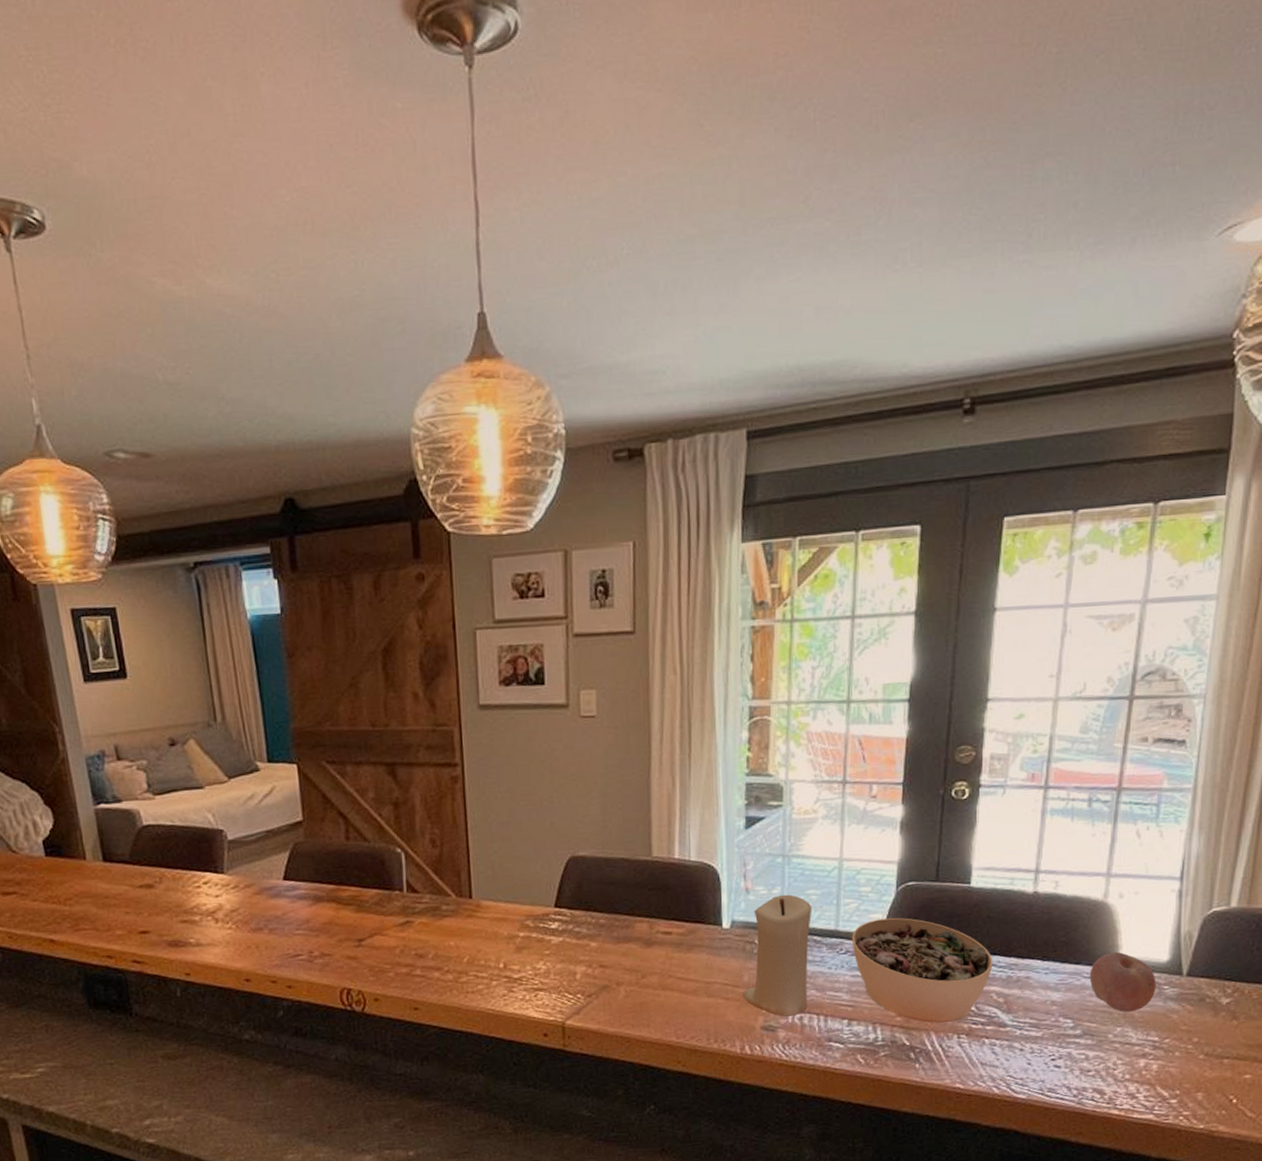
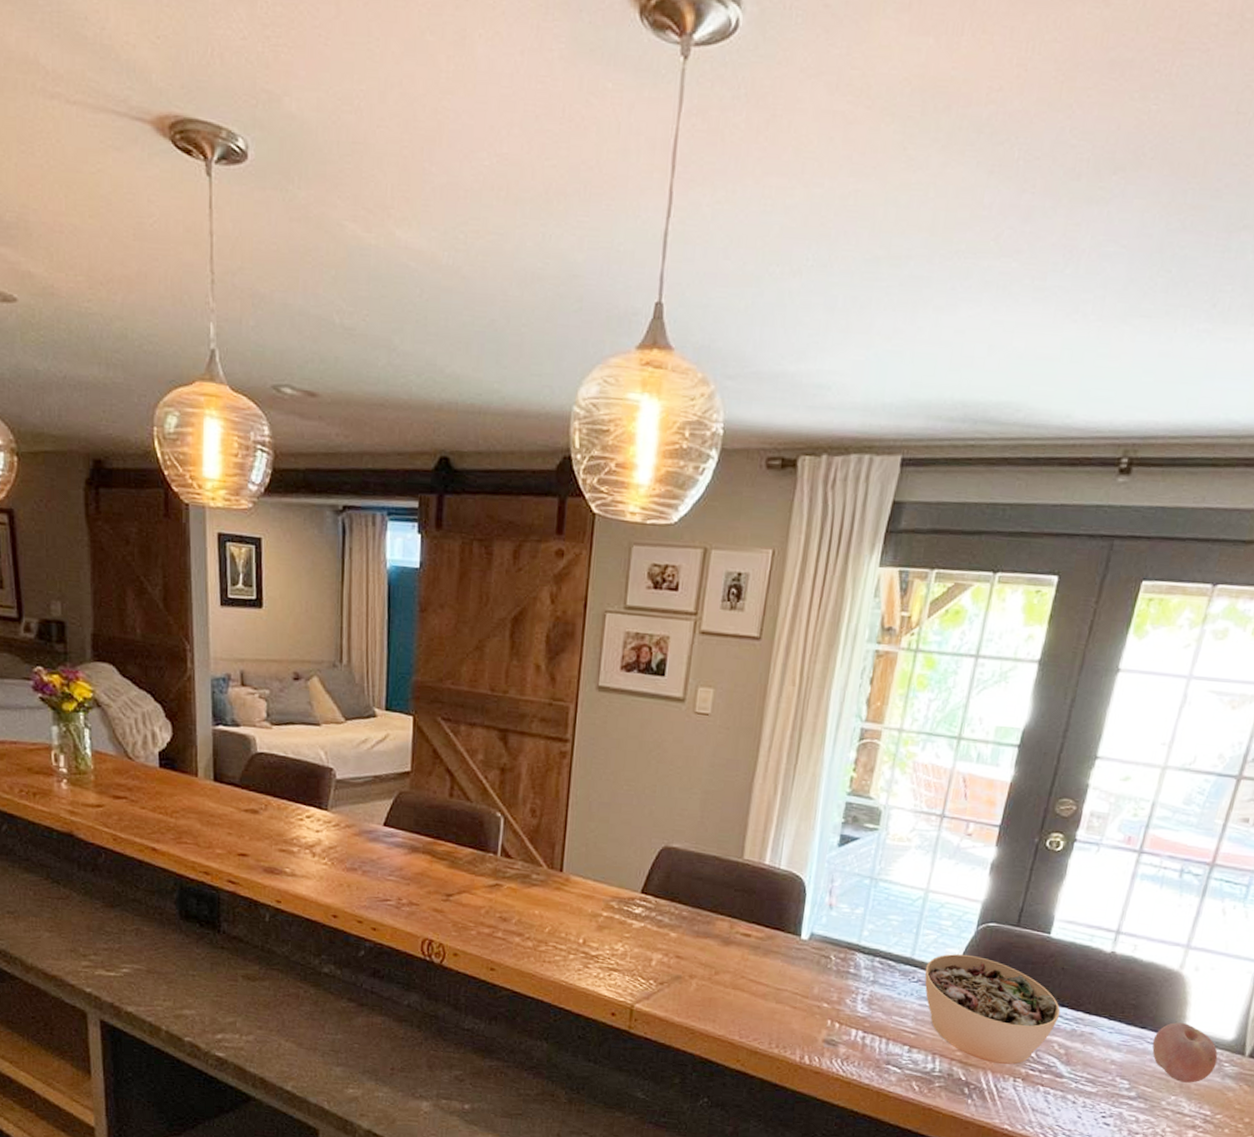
candle: present [742,894,813,1018] -> none [810,915,892,1035]

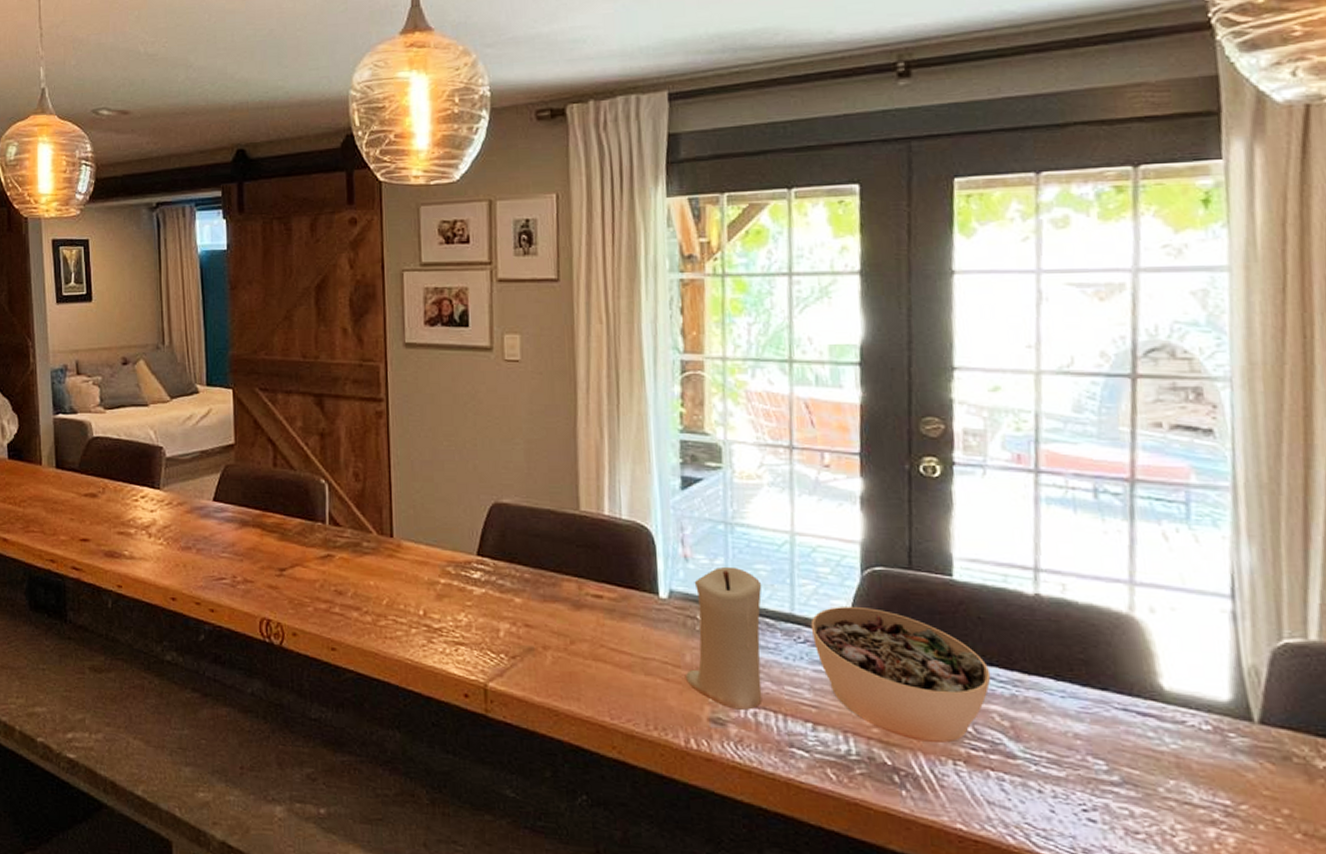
candle: none [810,915,892,1035] -> present [685,566,763,711]
fruit: present [1152,1022,1218,1083] -> none [1121,681,1219,762]

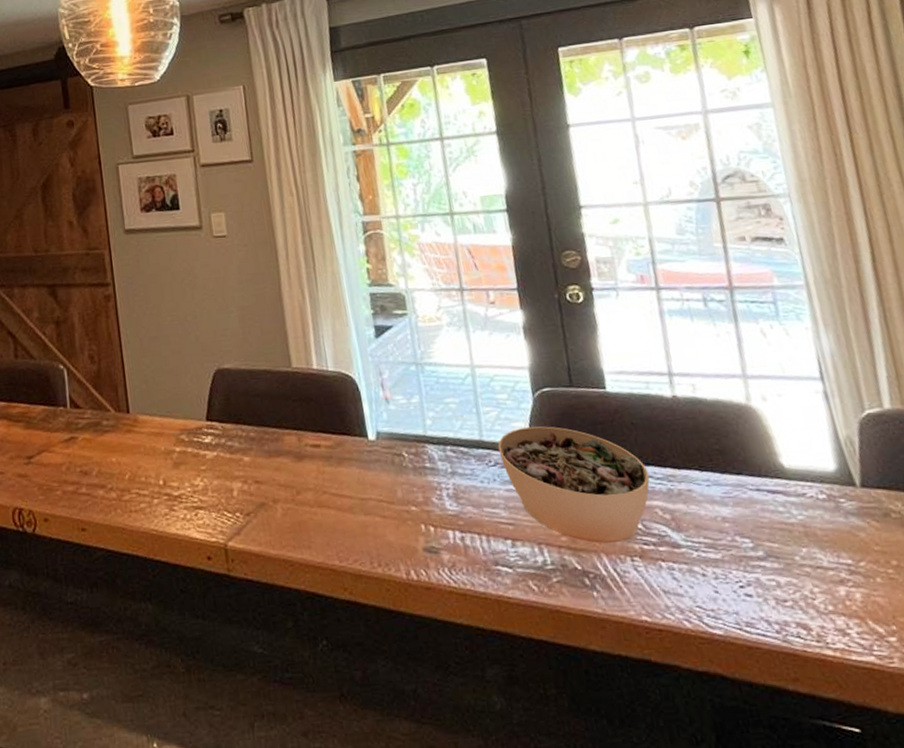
candle: present [685,566,763,711] -> none [396,403,467,538]

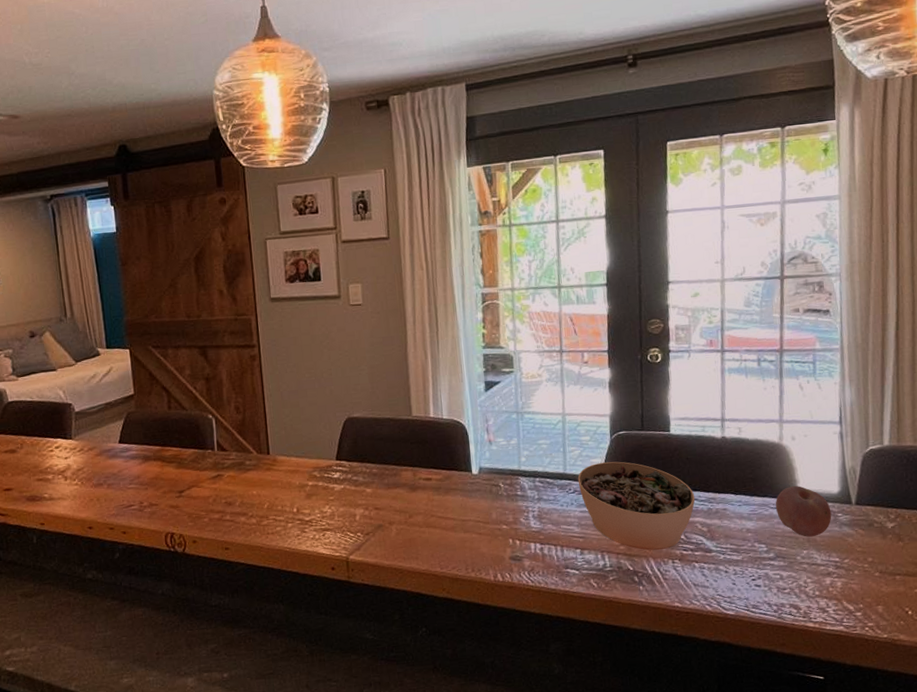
fruit: none [754,461,833,530] -> present [775,486,832,537]

